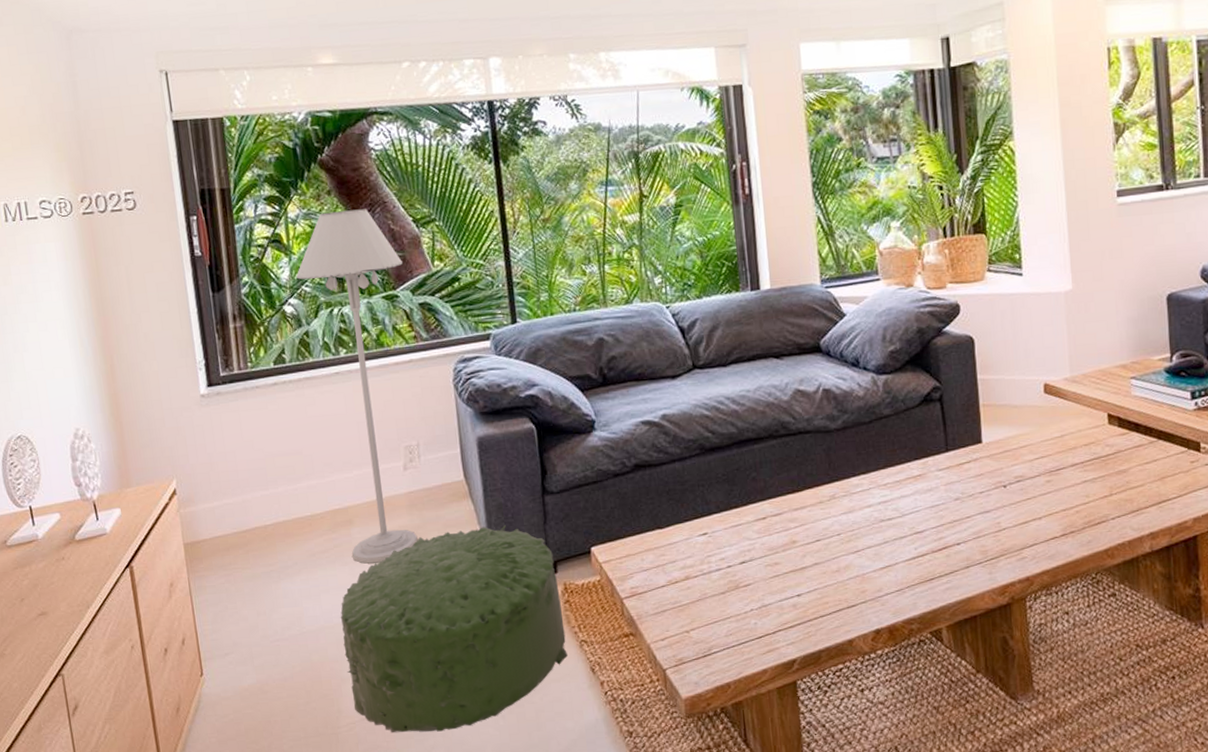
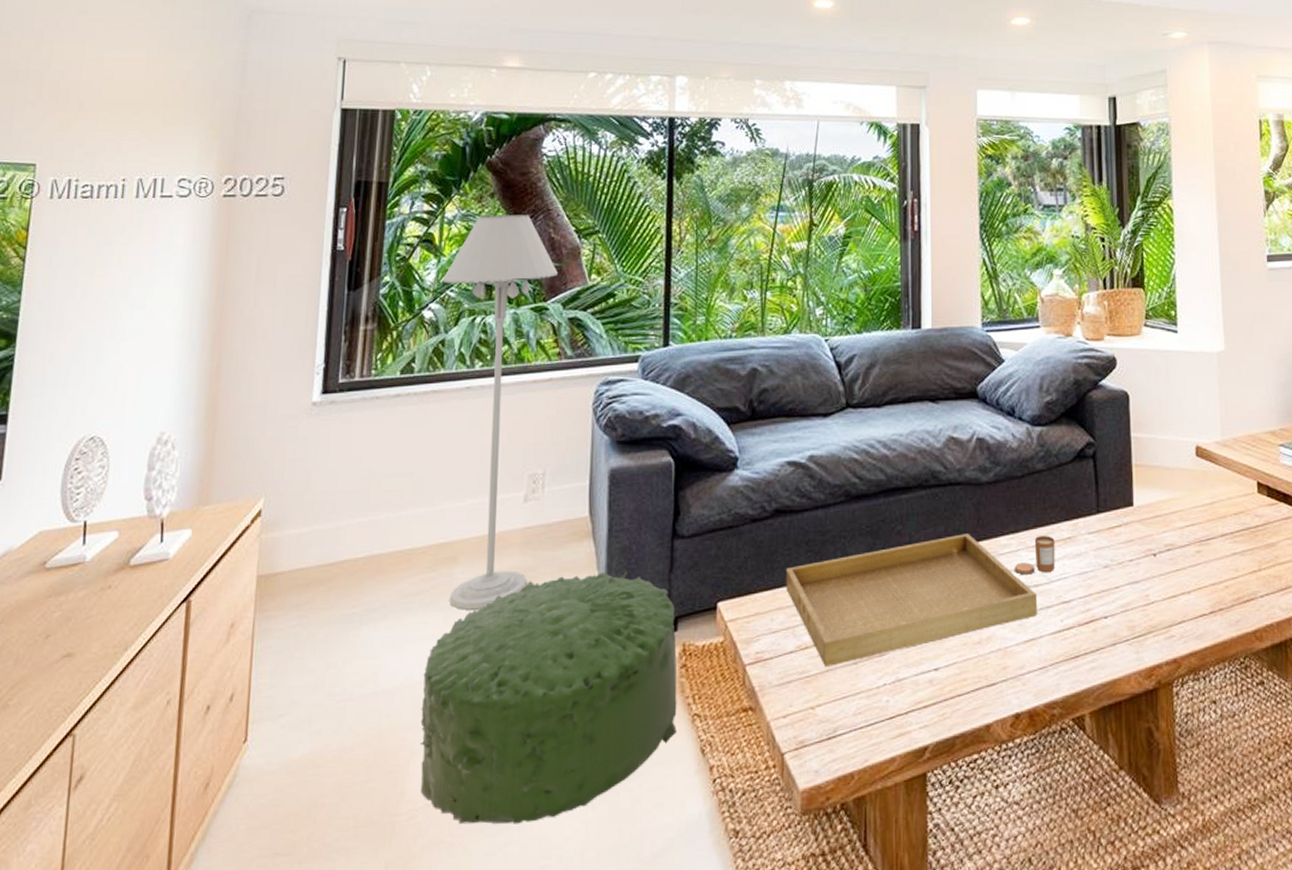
tray: none [650,476,892,597] -> present [785,534,1037,666]
candle: none [867,474,907,511] -> present [1014,536,1055,575]

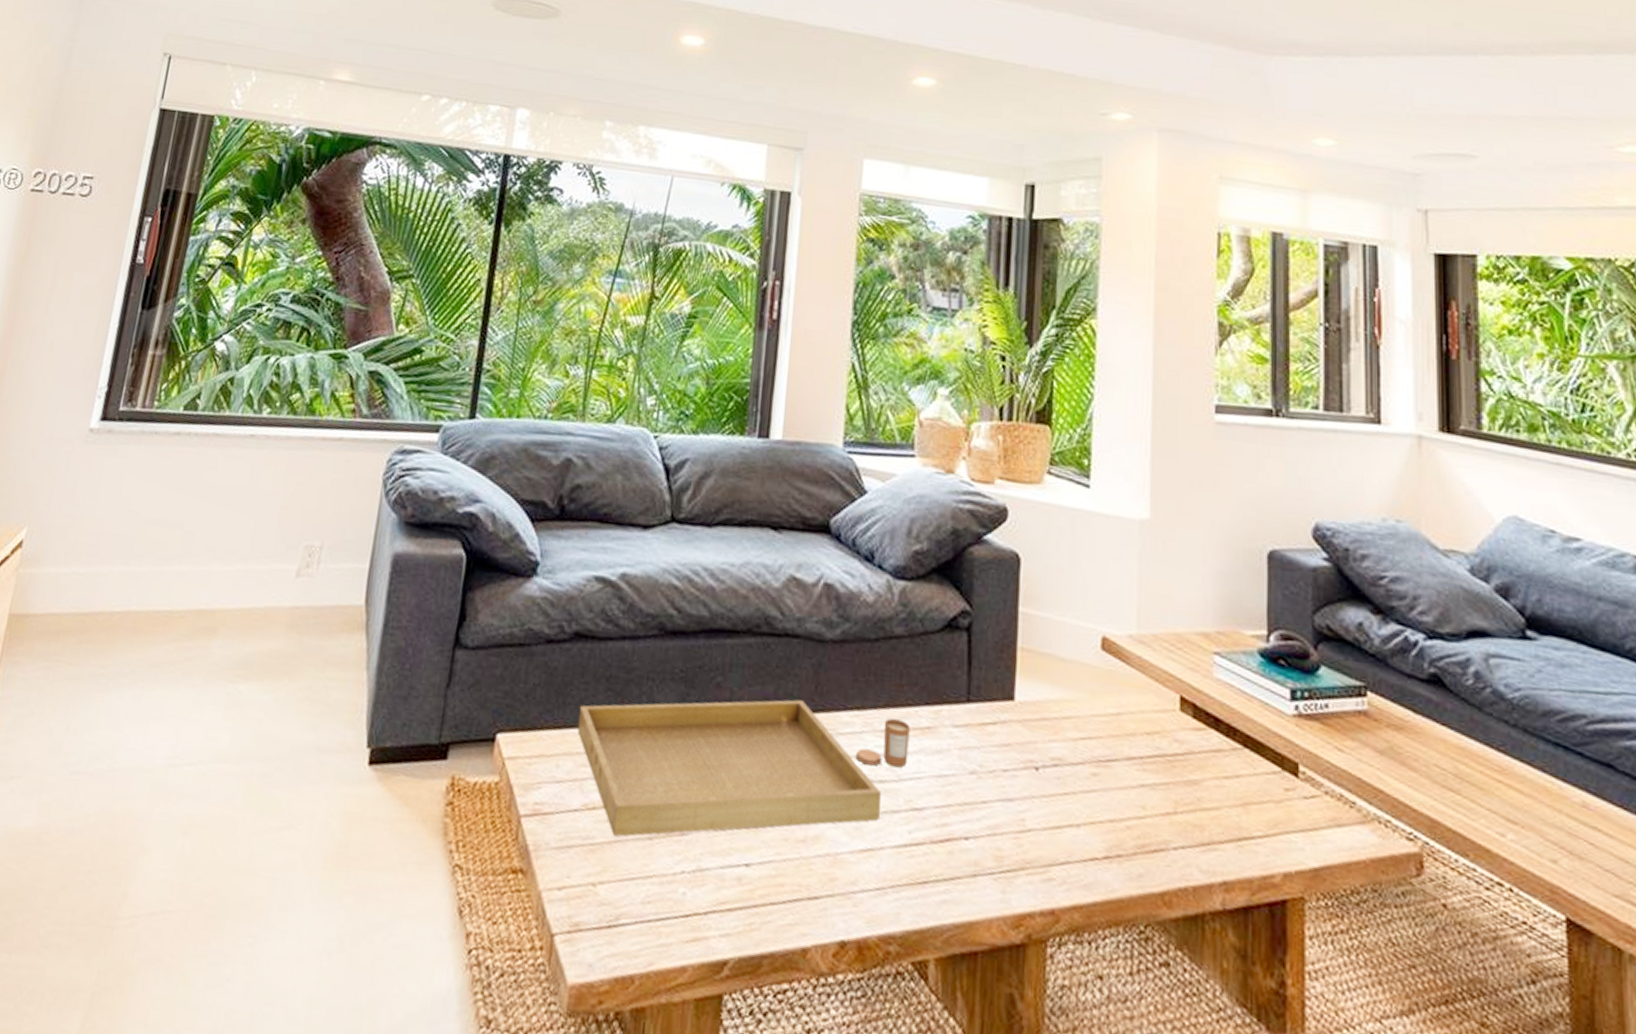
pouf: present [419,572,677,824] -> none [145,670,448,958]
floor lamp: present [442,215,559,610] -> none [203,242,364,694]

